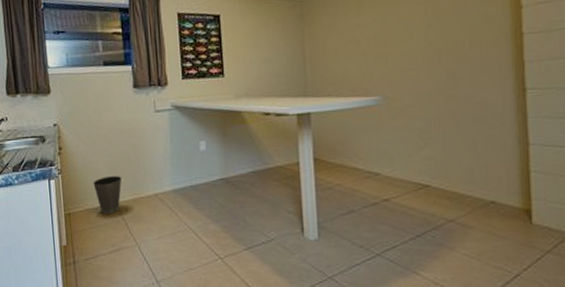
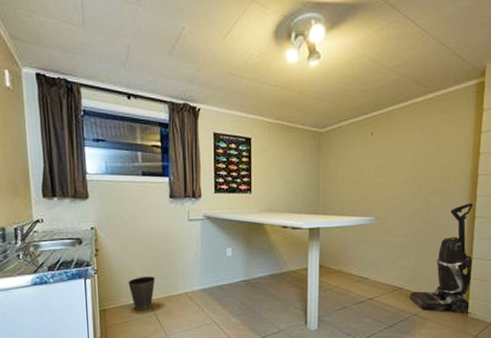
vacuum cleaner: none [441,70,535,220] -> present [409,203,473,314]

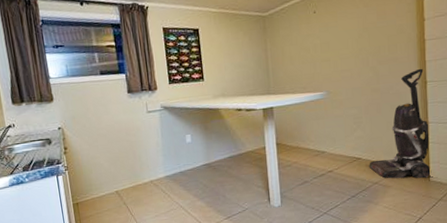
waste basket: present [128,277,156,311] -> none [96,168,122,202]

